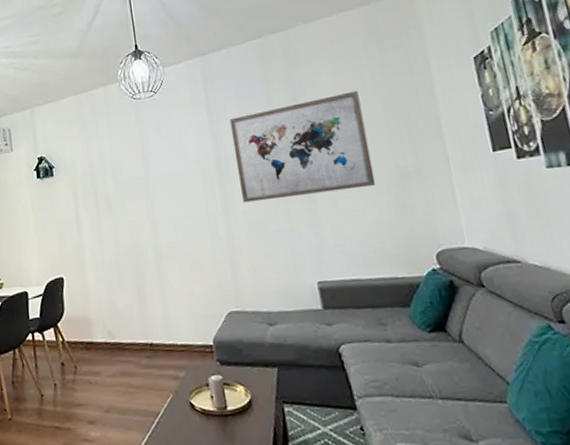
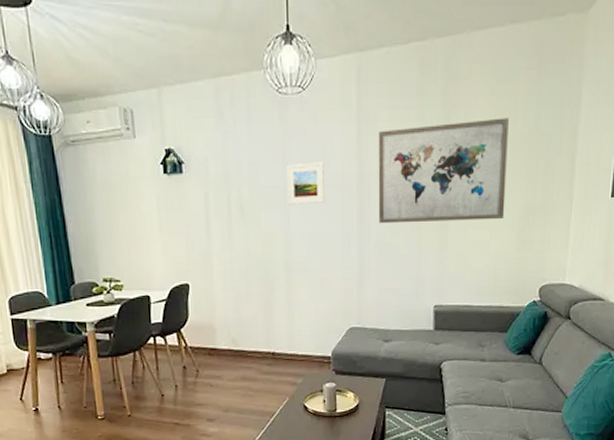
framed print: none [145,152,187,194] -> present [286,162,326,205]

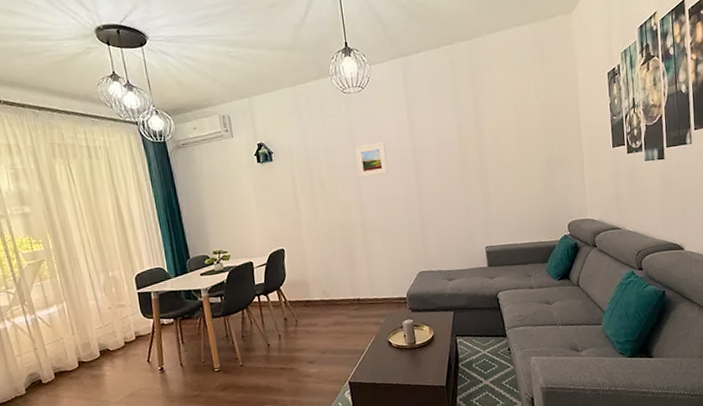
wall art: present [378,118,509,224] -> none [424,95,532,186]

